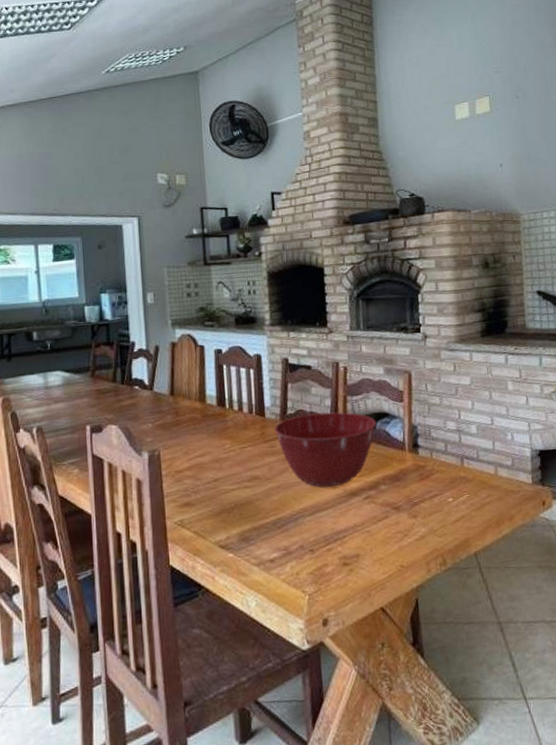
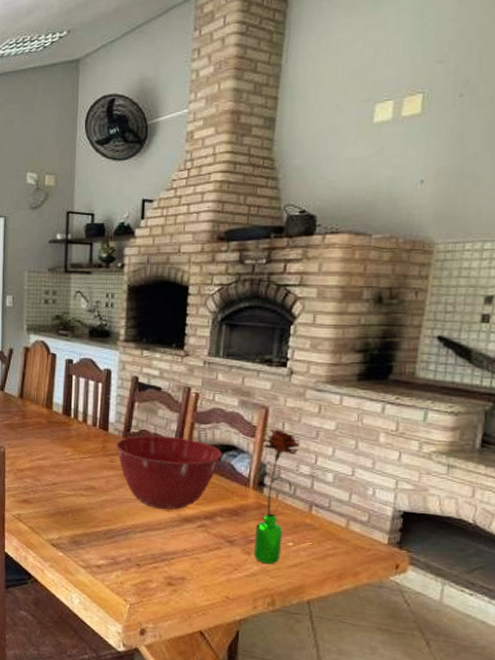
flower: none [407,390,444,525] -> present [253,429,300,565]

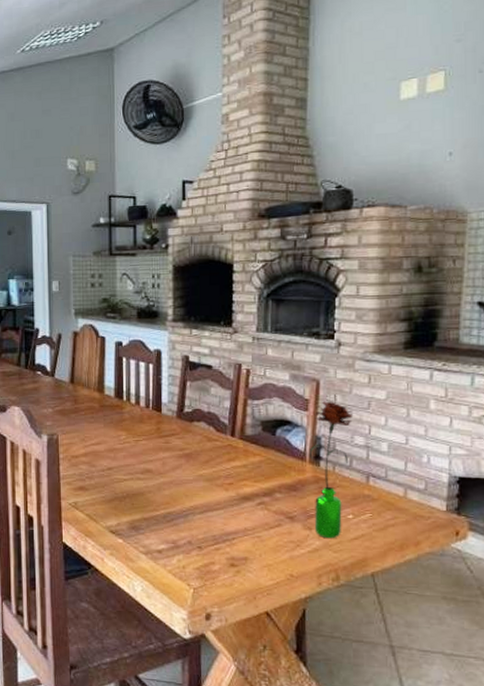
mixing bowl: present [116,435,222,510] -> none [170,414,277,488]

